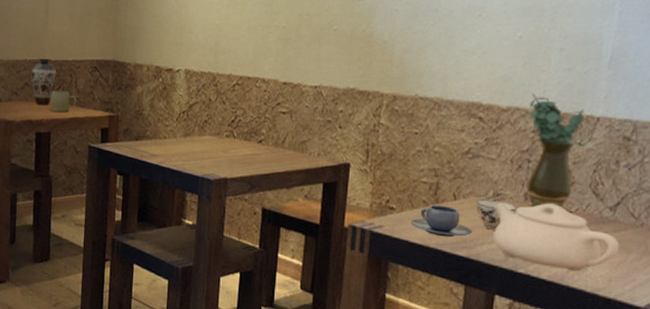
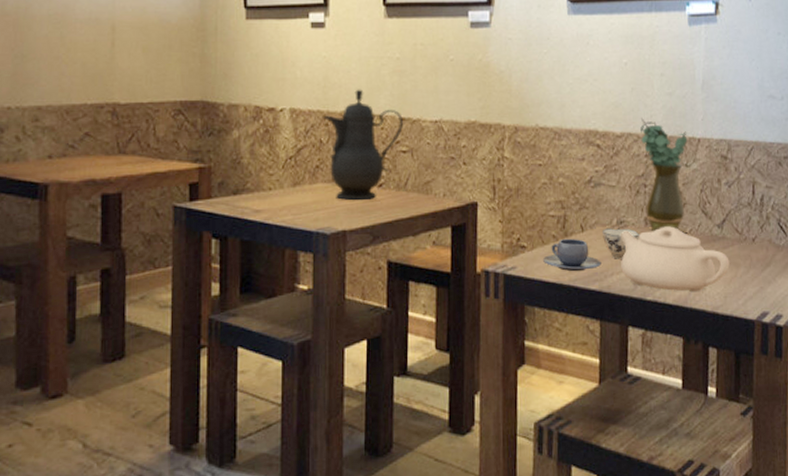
decorative vase: present [30,58,57,106] -> none [92,102,129,161]
mug: present [49,91,77,113] -> none [119,140,156,168]
coffeepot: none [213,54,285,154] -> present [323,89,403,201]

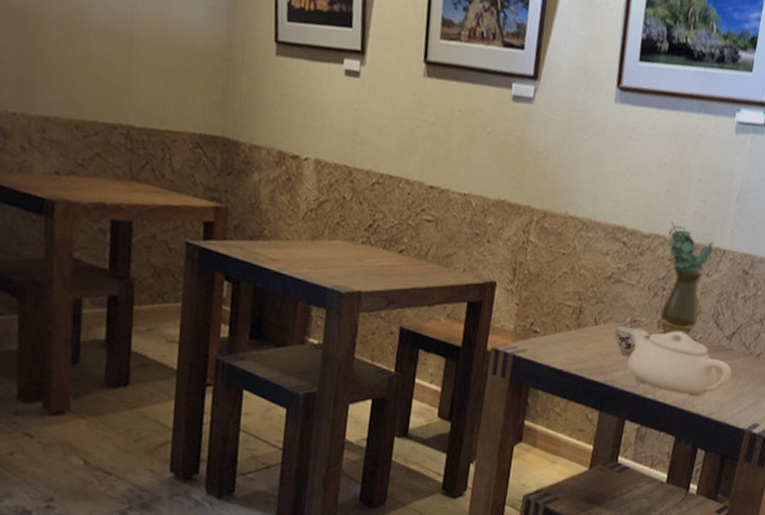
coffeepot: present [323,89,403,201] -> none [348,148,431,265]
teacup: present [542,238,601,272] -> none [552,329,610,363]

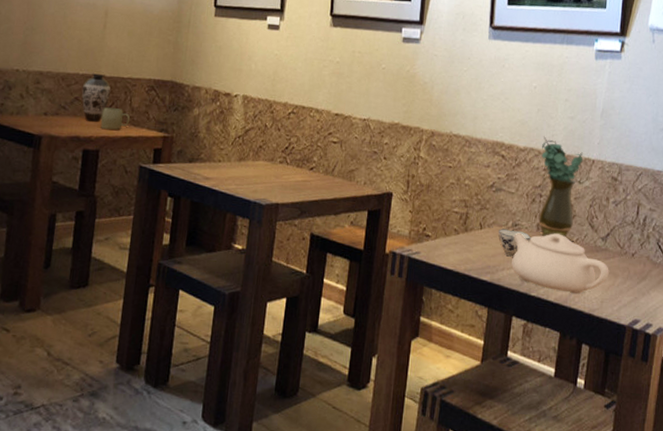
decorative vase: none [103,122,144,187] -> present [81,73,111,123]
mug: none [131,167,171,198] -> present [100,107,131,131]

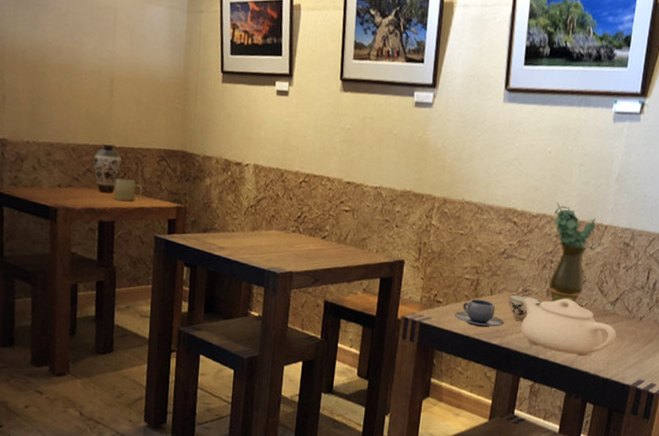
teacup: none [443,233,495,263] -> present [454,298,504,328]

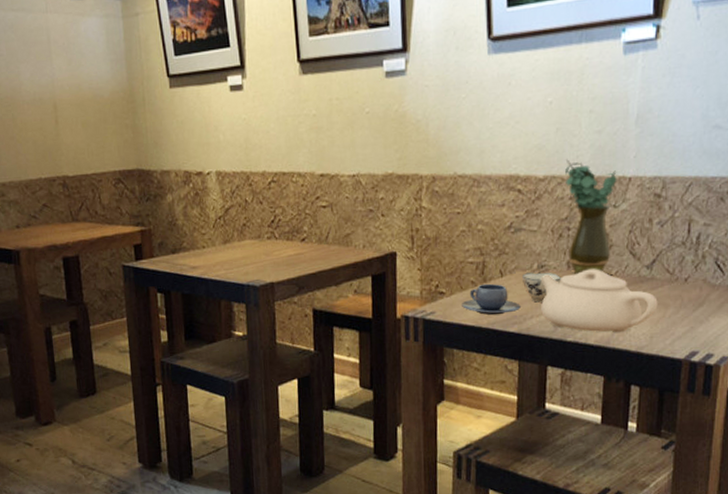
decorative vase: present [92,144,122,195] -> none [47,174,78,228]
mug: present [113,178,143,202] -> none [73,208,104,234]

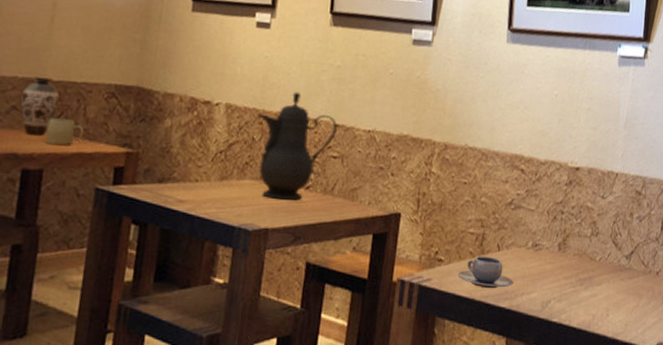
decorative vase: none [47,174,78,228] -> present [20,77,60,137]
mug: none [73,208,104,234] -> present [45,118,85,147]
coffeepot: none [246,148,322,255] -> present [258,91,337,201]
teacup: present [523,272,562,303] -> none [517,250,553,280]
teapot: present [540,269,658,333] -> none [531,253,633,318]
vase: present [565,159,617,275] -> none [560,148,607,258]

